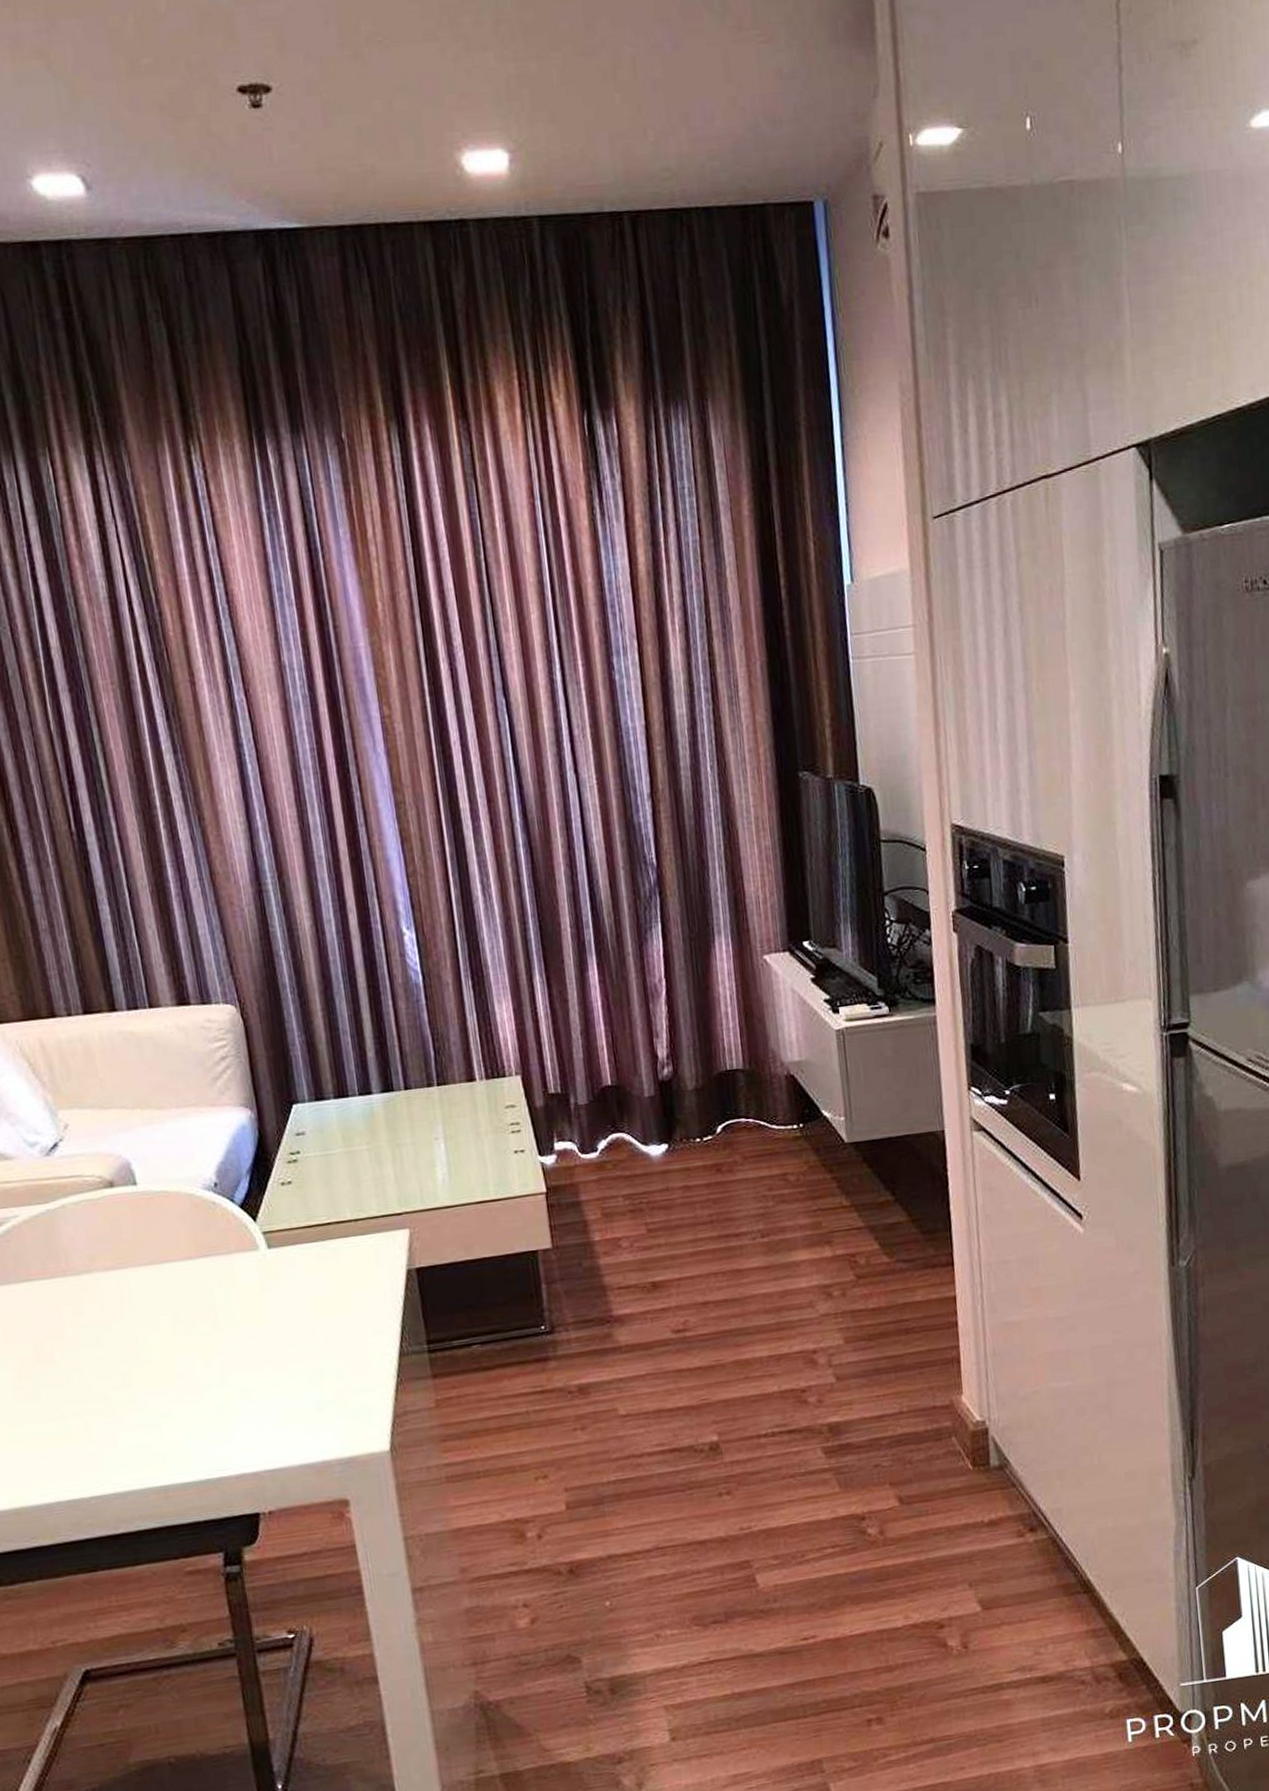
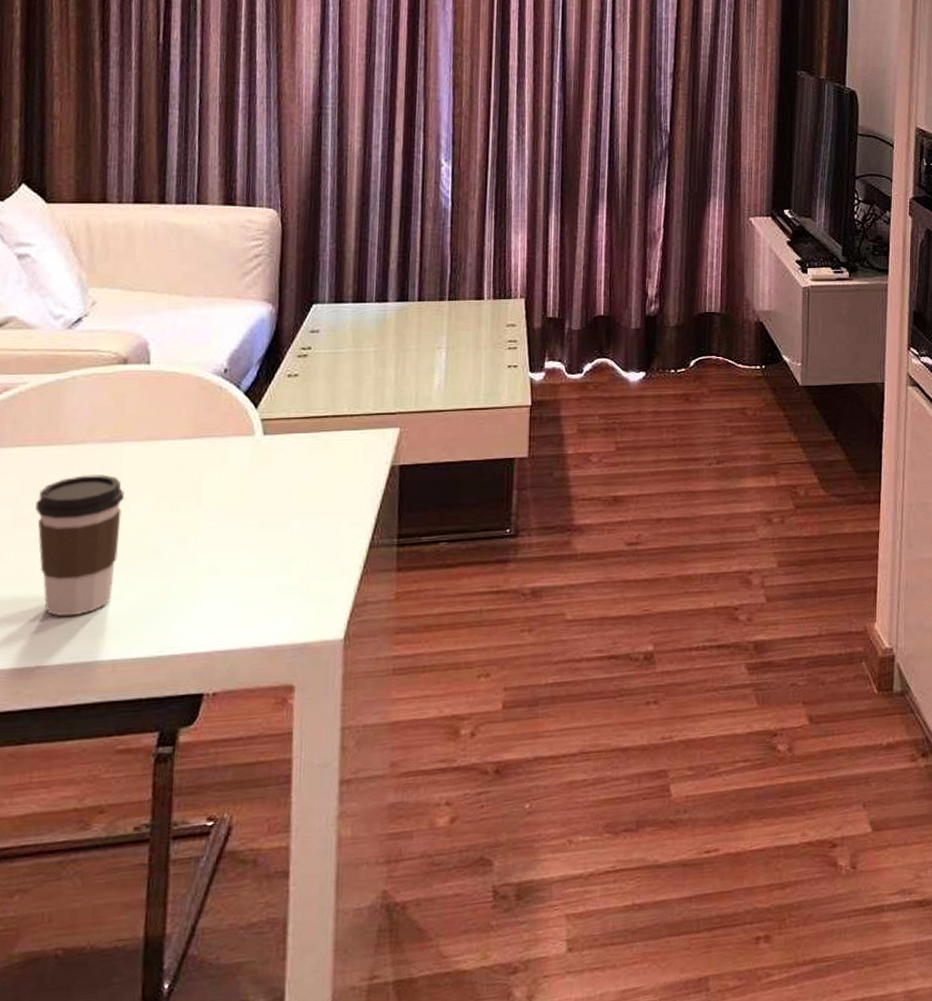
coffee cup: none [54,1303,149,1448] -> present [35,474,124,617]

